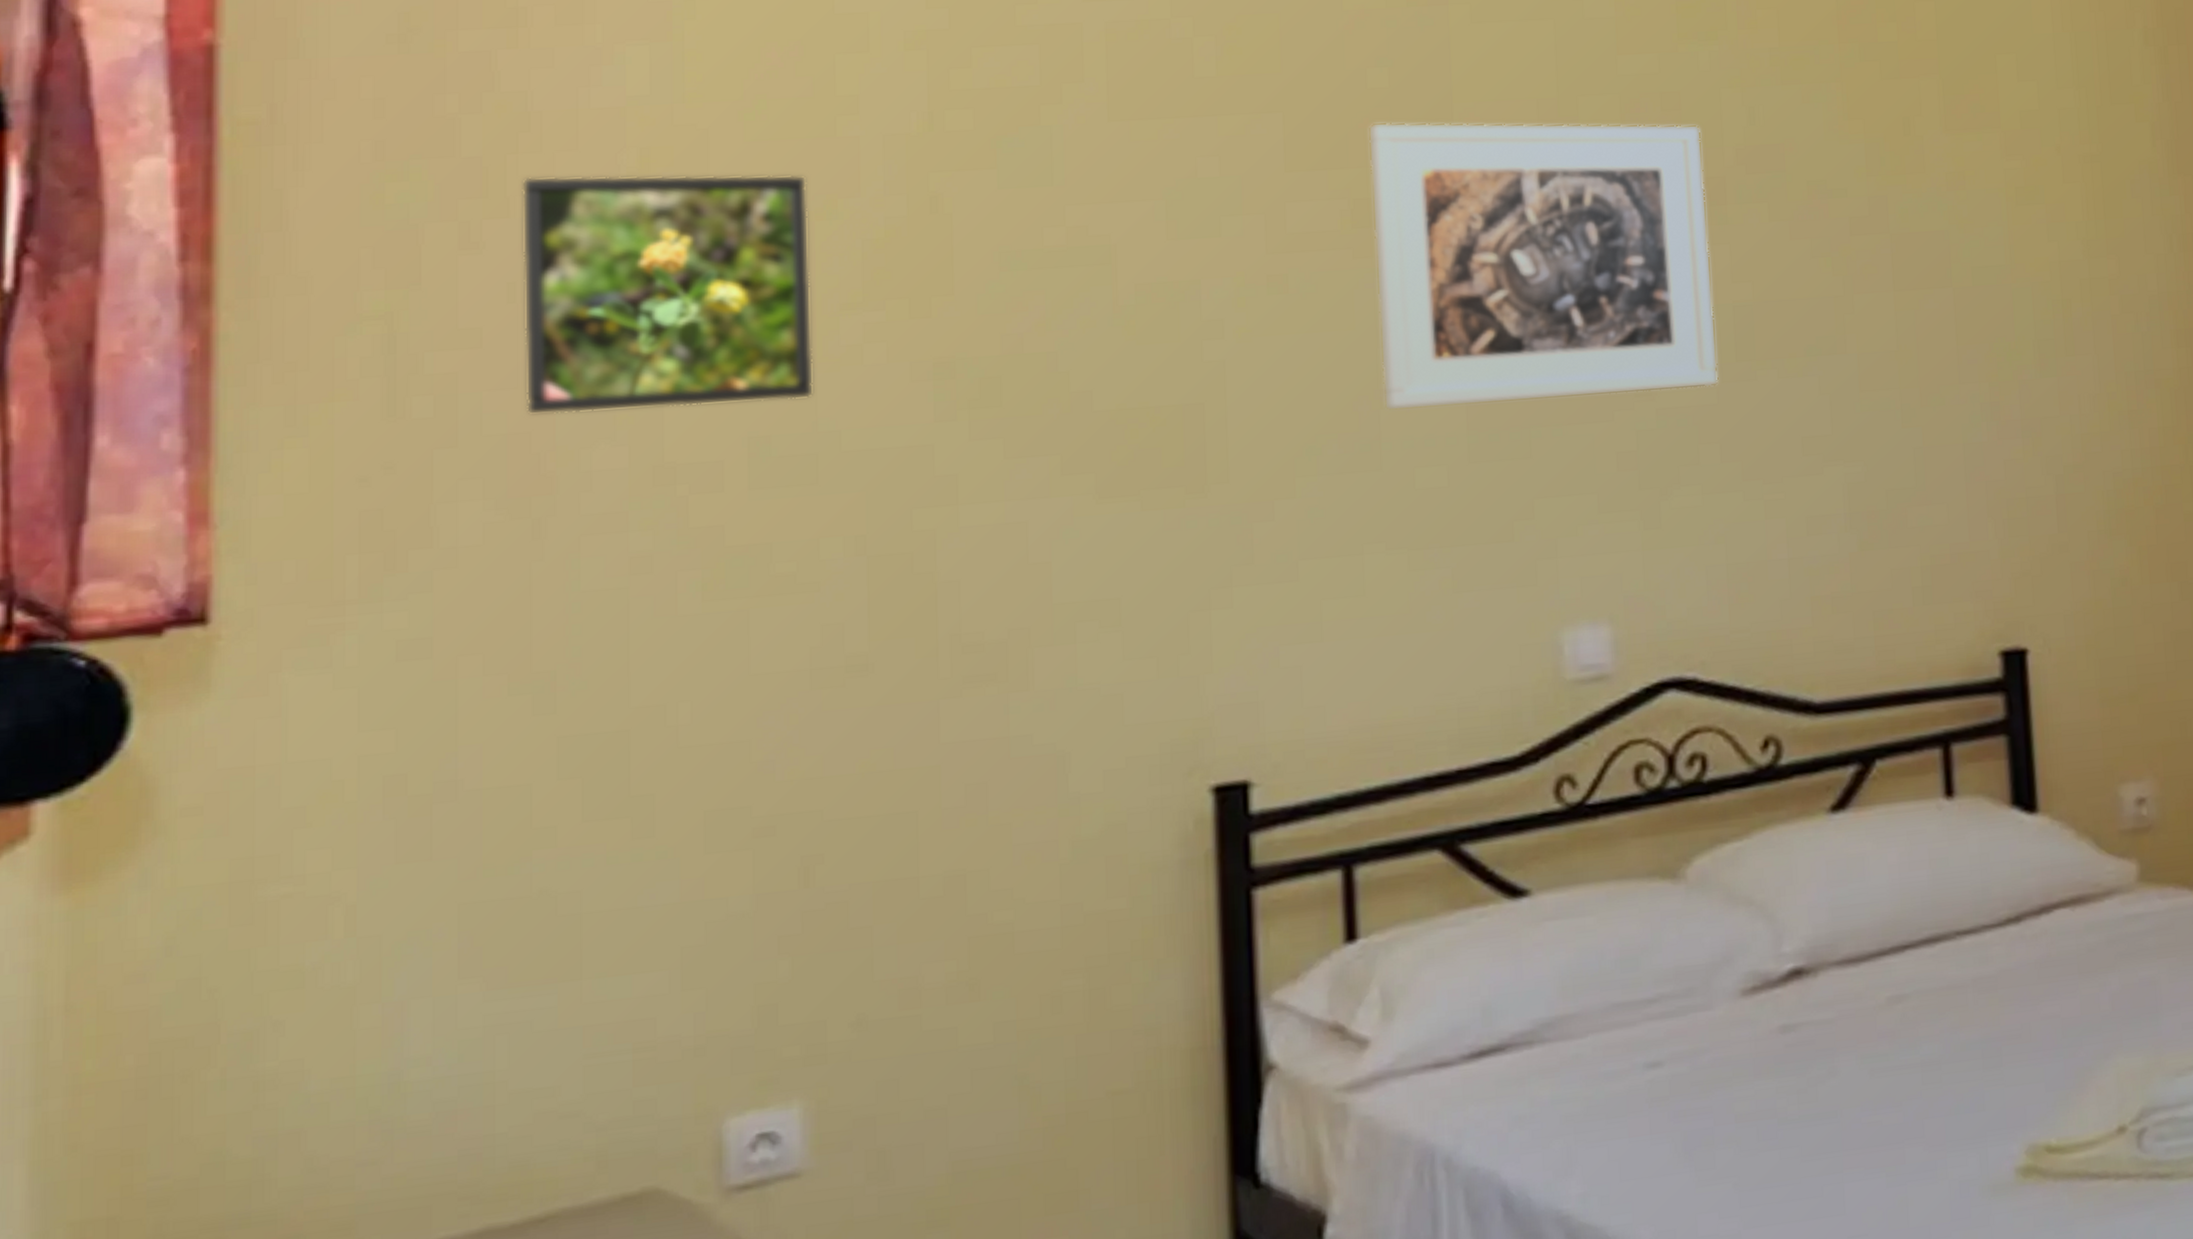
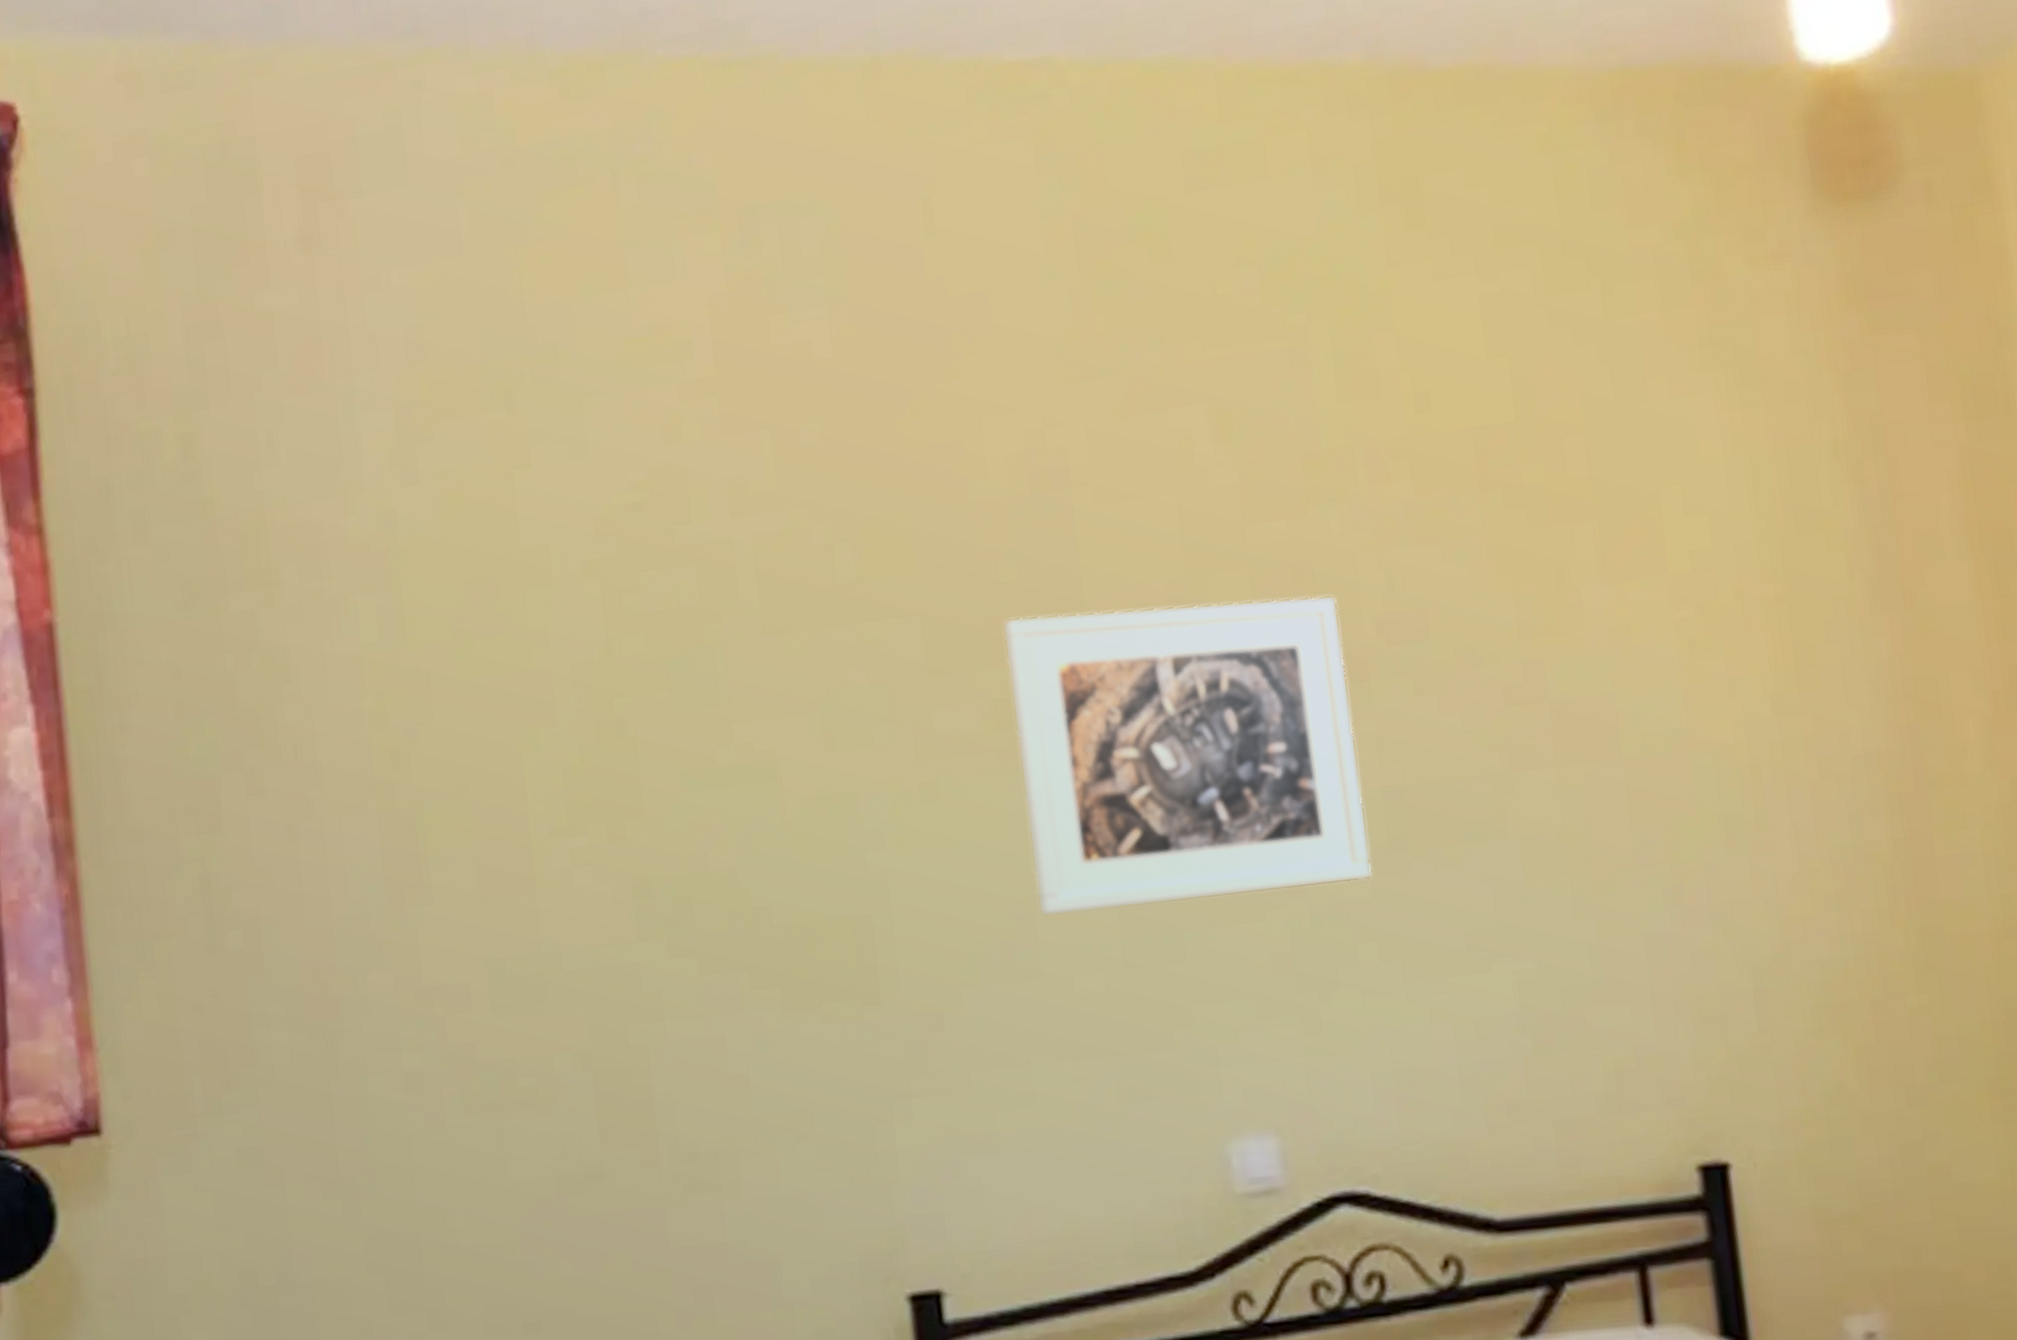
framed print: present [522,174,814,415] -> none [289,708,536,945]

